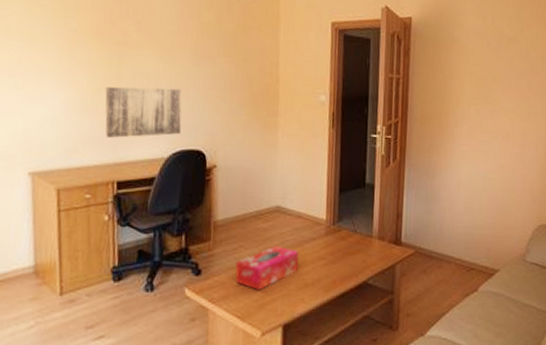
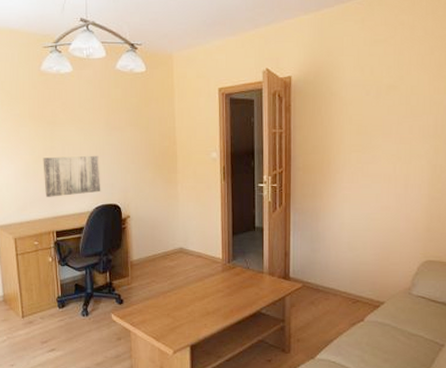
tissue box: present [234,246,300,291] -> none [149,281,201,317]

